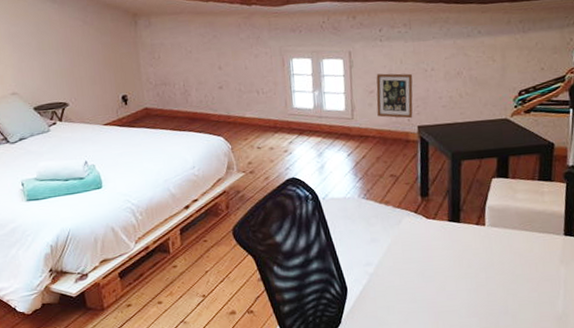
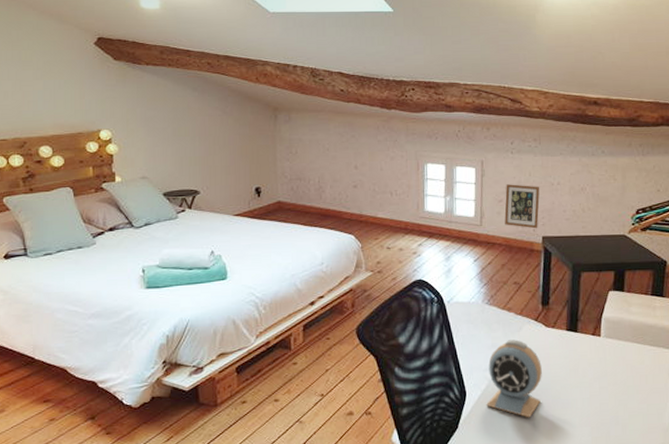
alarm clock: none [368,233,425,311] -> present [486,339,542,418]

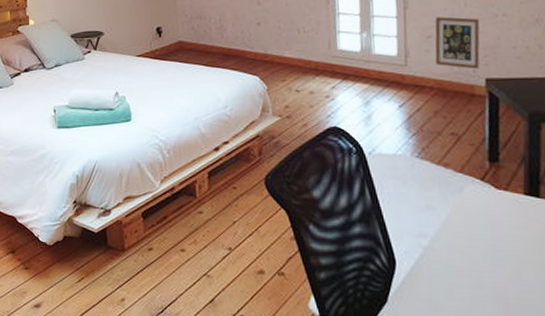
alarm clock: present [486,339,542,418] -> none [422,202,494,299]

